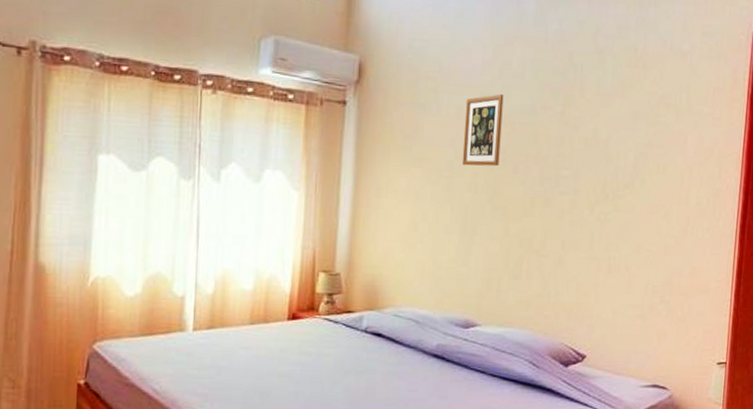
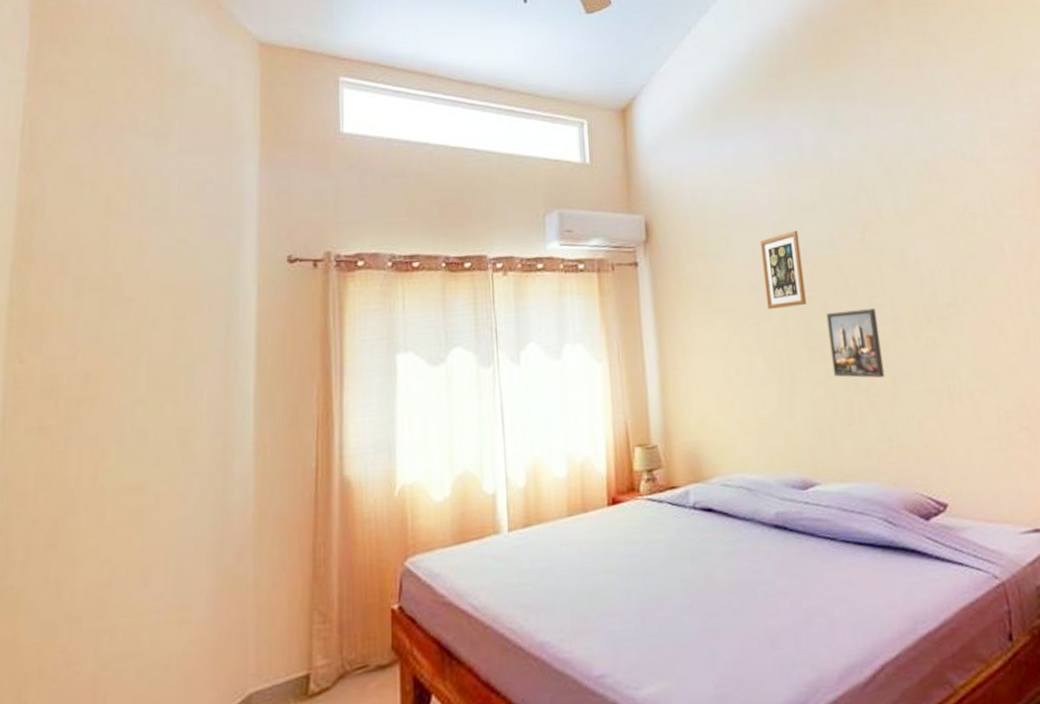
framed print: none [511,176,561,241] -> present [826,308,885,378]

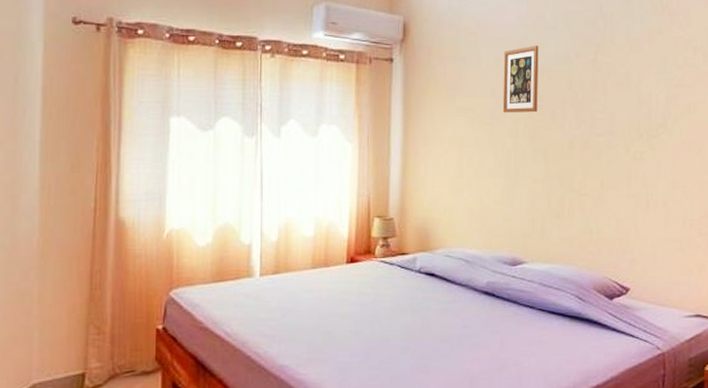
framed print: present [826,308,885,378] -> none [552,121,597,180]

